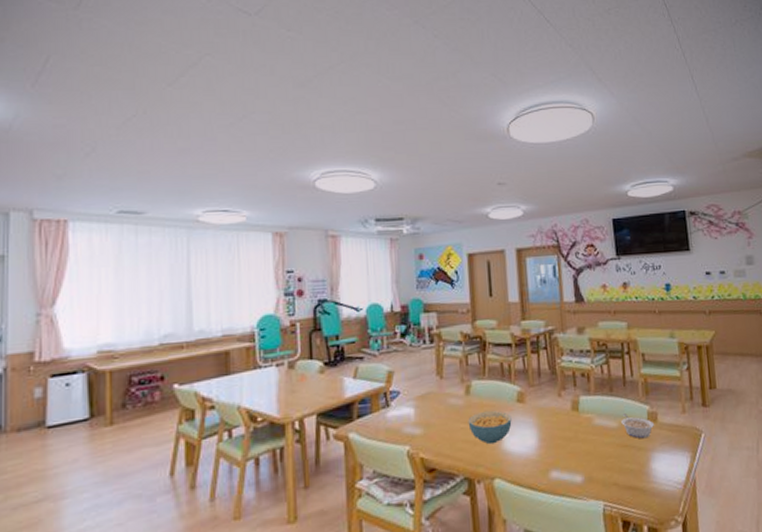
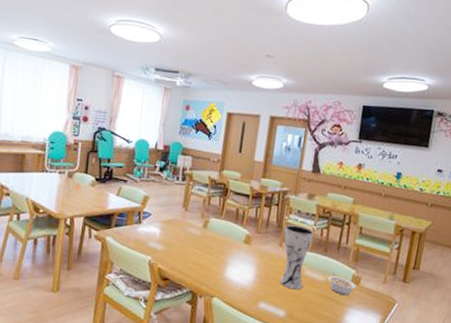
cereal bowl: present [468,411,512,445] -> none [200,244,237,271]
vase: none [559,367,596,446] -> present [280,224,315,290]

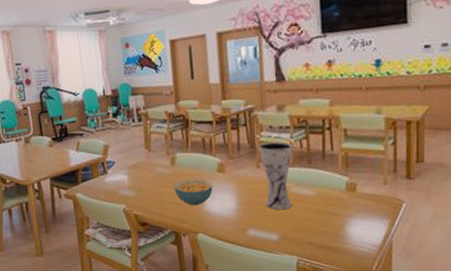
cereal bowl: none [200,244,237,271] -> present [174,179,213,206]
legume: present [328,272,356,296] -> none [318,184,352,206]

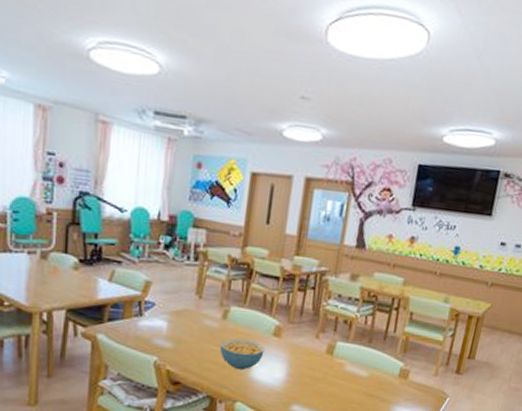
vase: present [258,141,293,210] -> none [316,312,358,388]

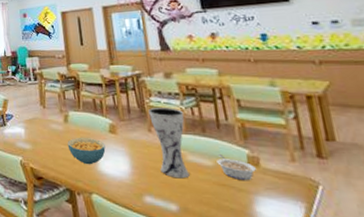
vase: none [316,312,358,388] -> present [148,108,190,179]
legume: none [372,366,404,392] -> present [217,154,256,181]

